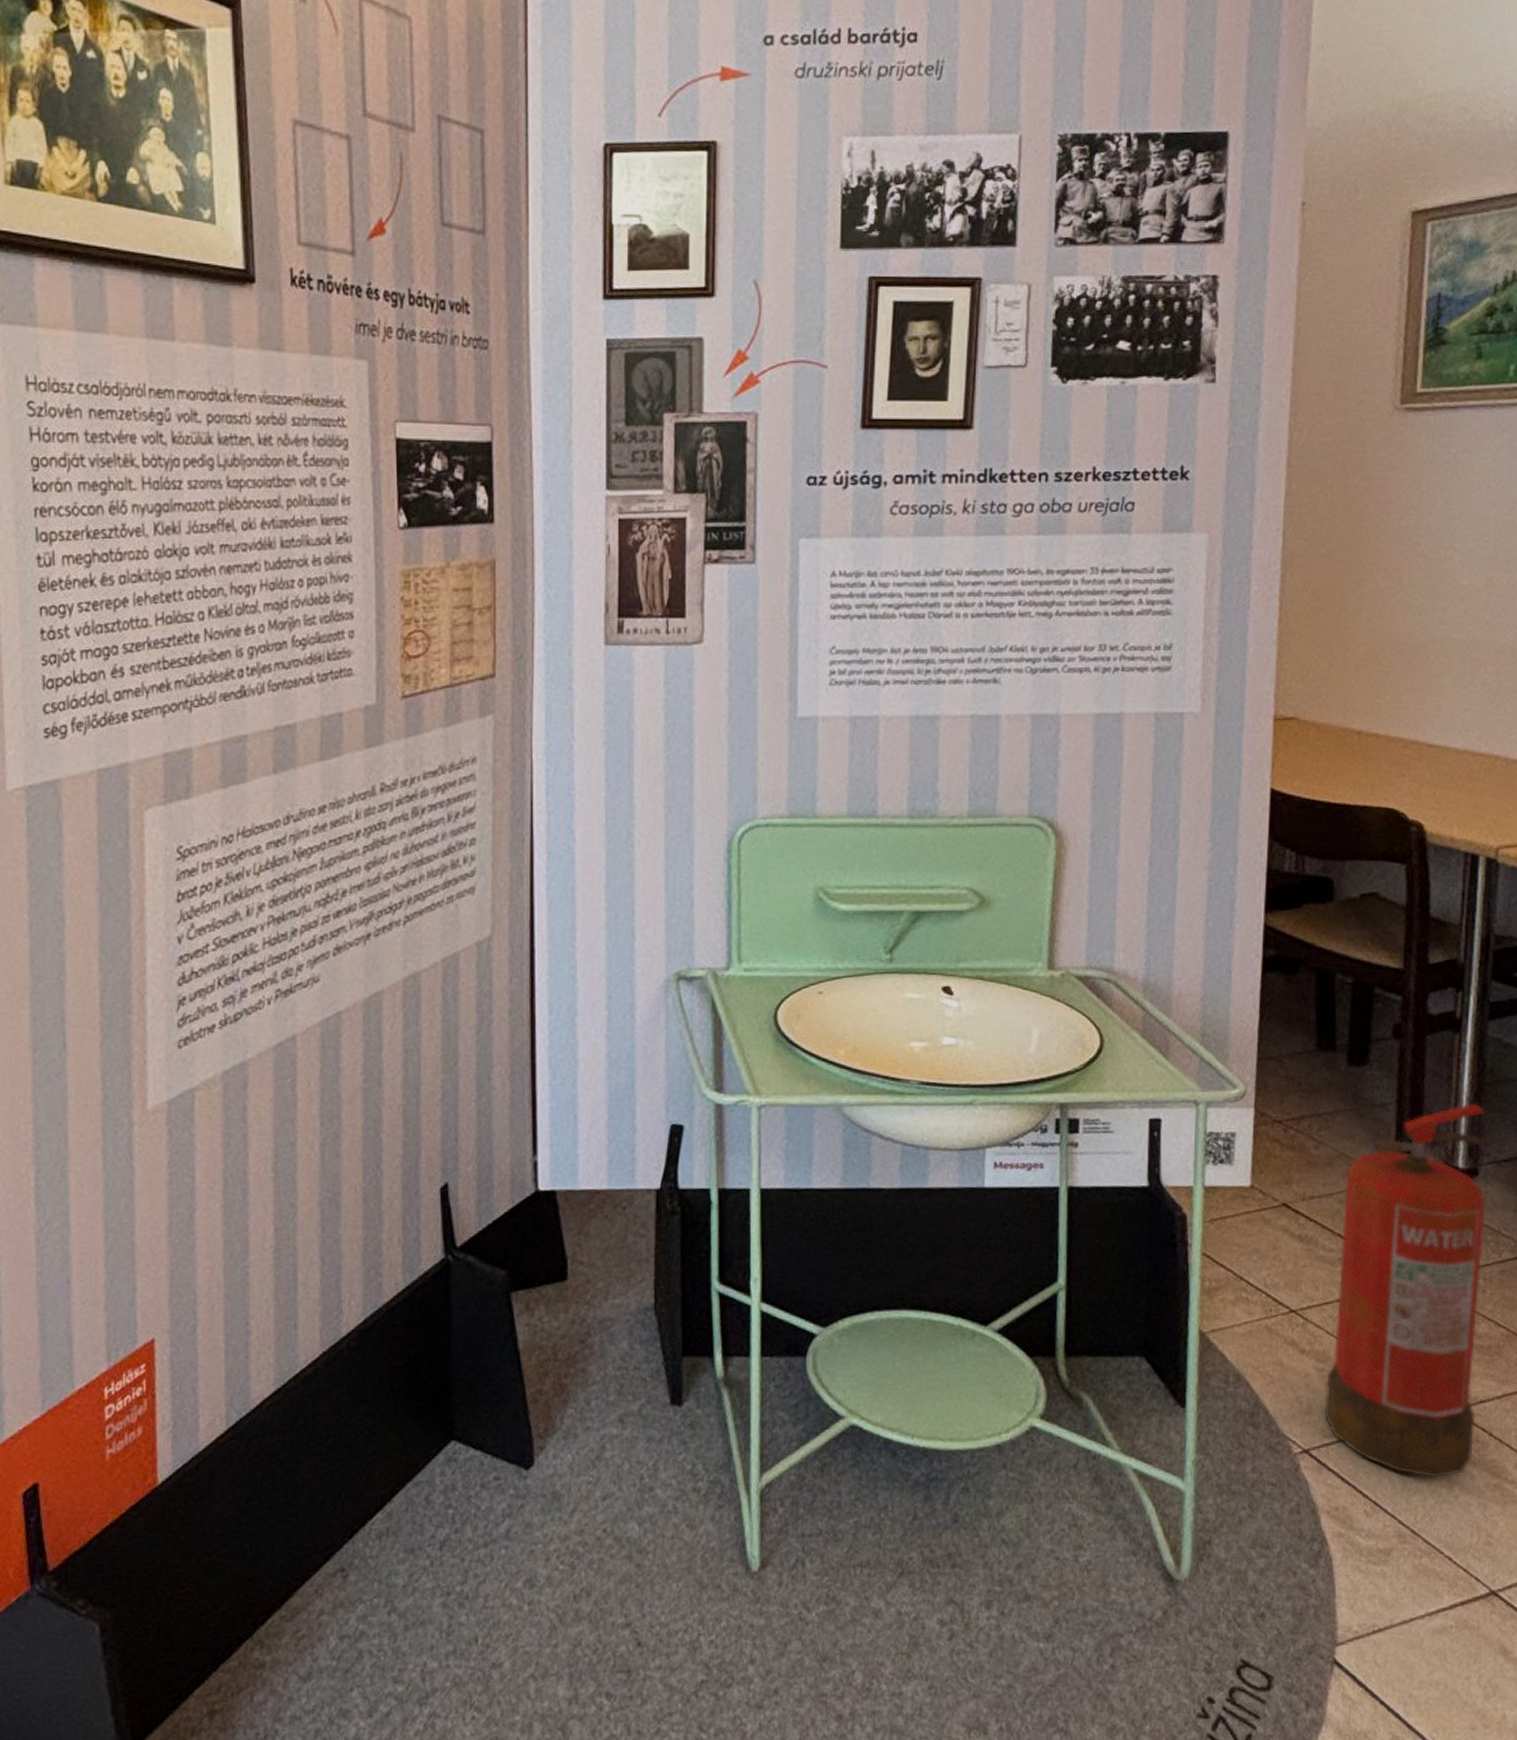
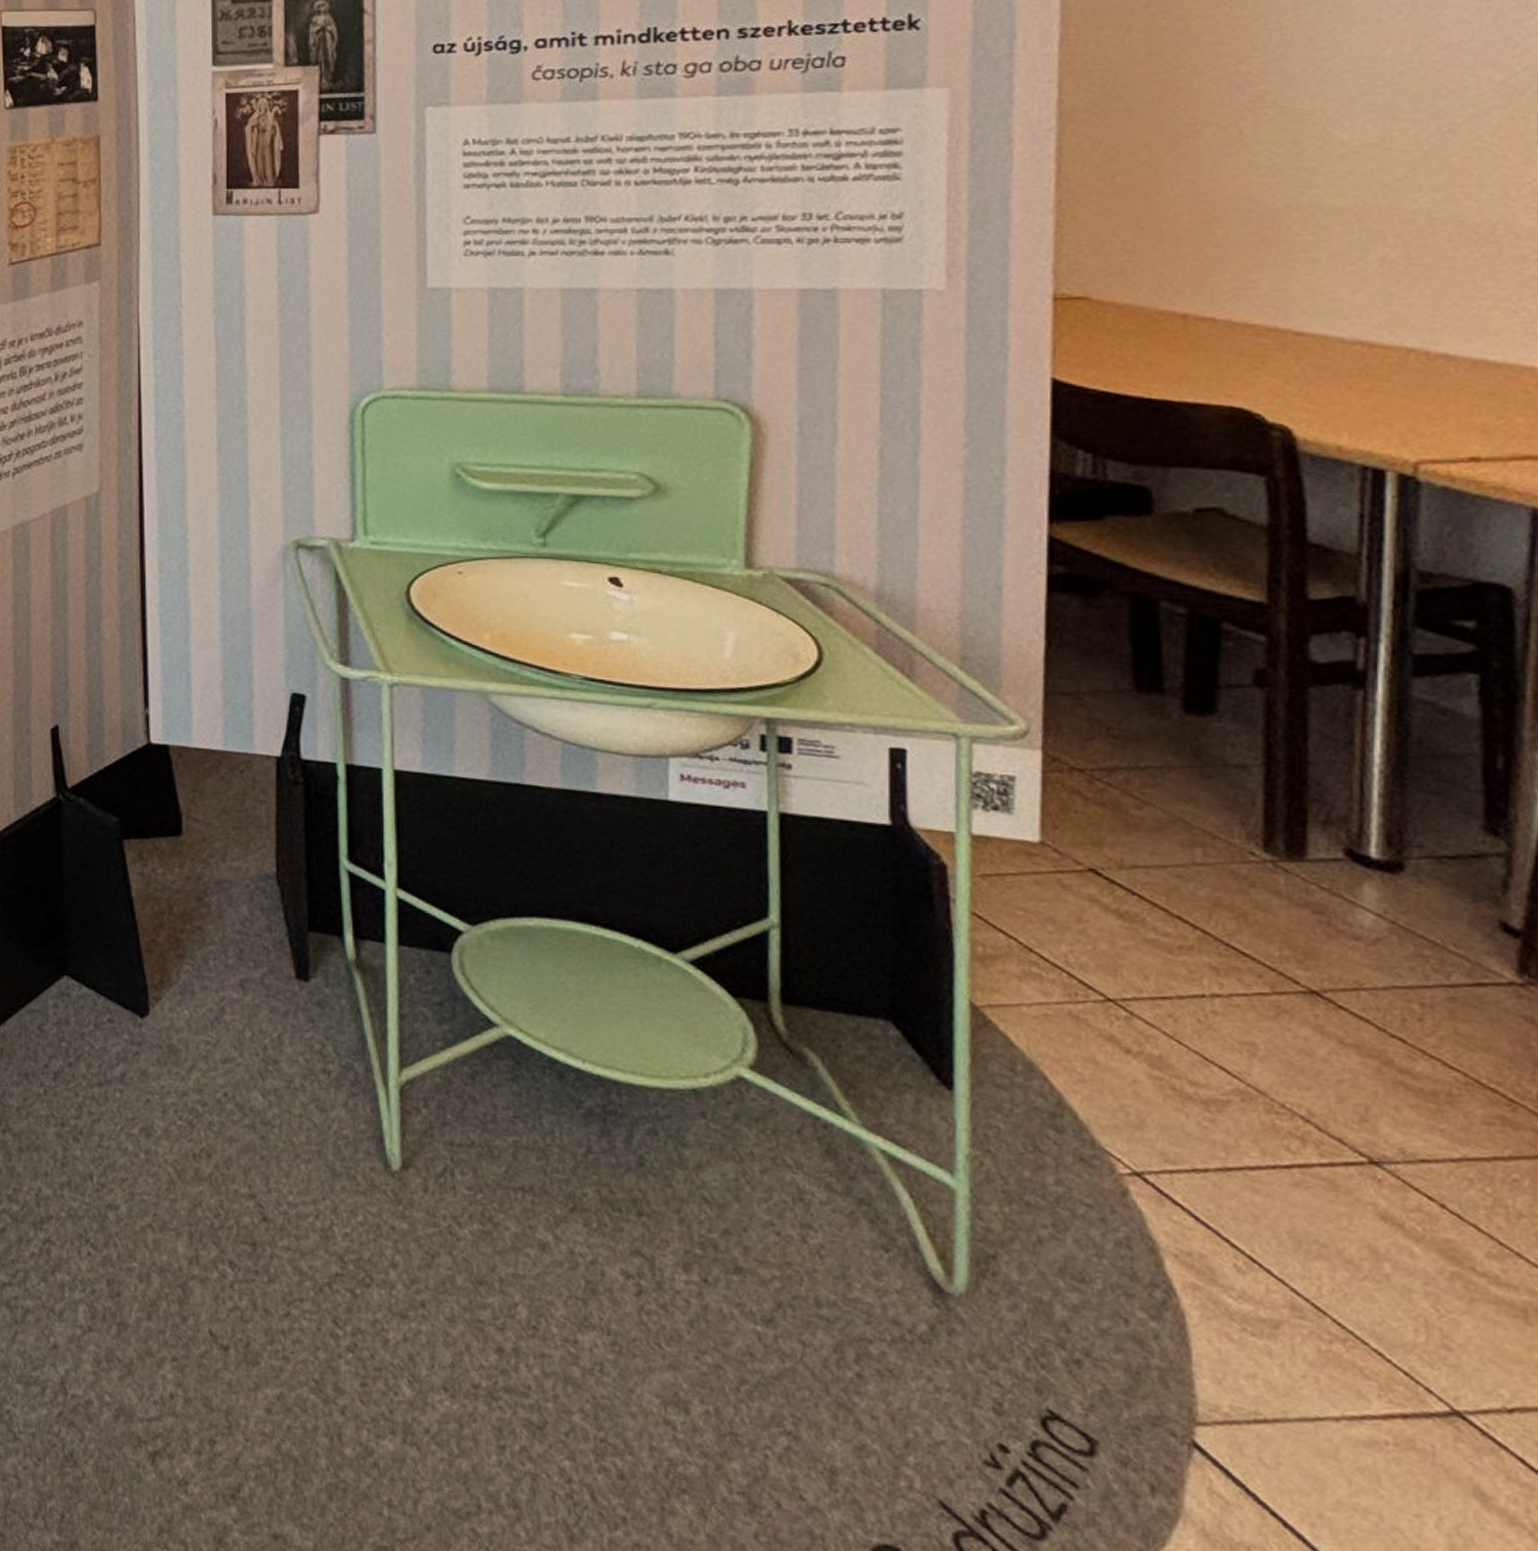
fire extinguisher: present [1324,1103,1486,1479] -> none [1164,778,1419,1248]

